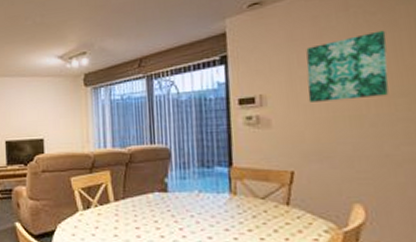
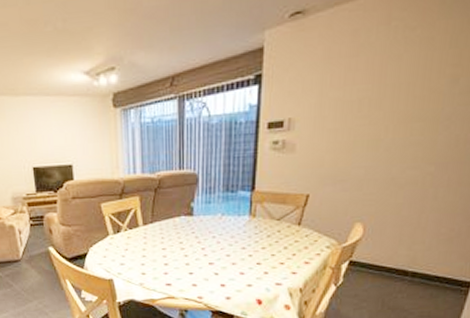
wall art: present [306,30,389,102] -> none [334,48,420,126]

